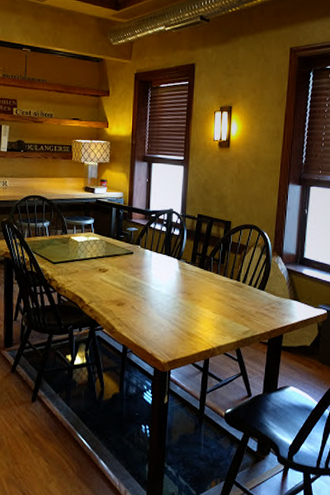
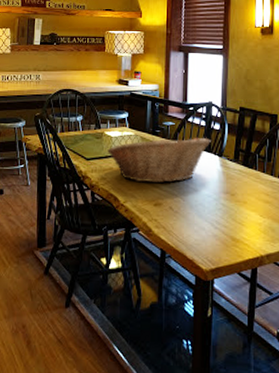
fruit basket: none [73,240,171,285] -> present [107,135,211,184]

